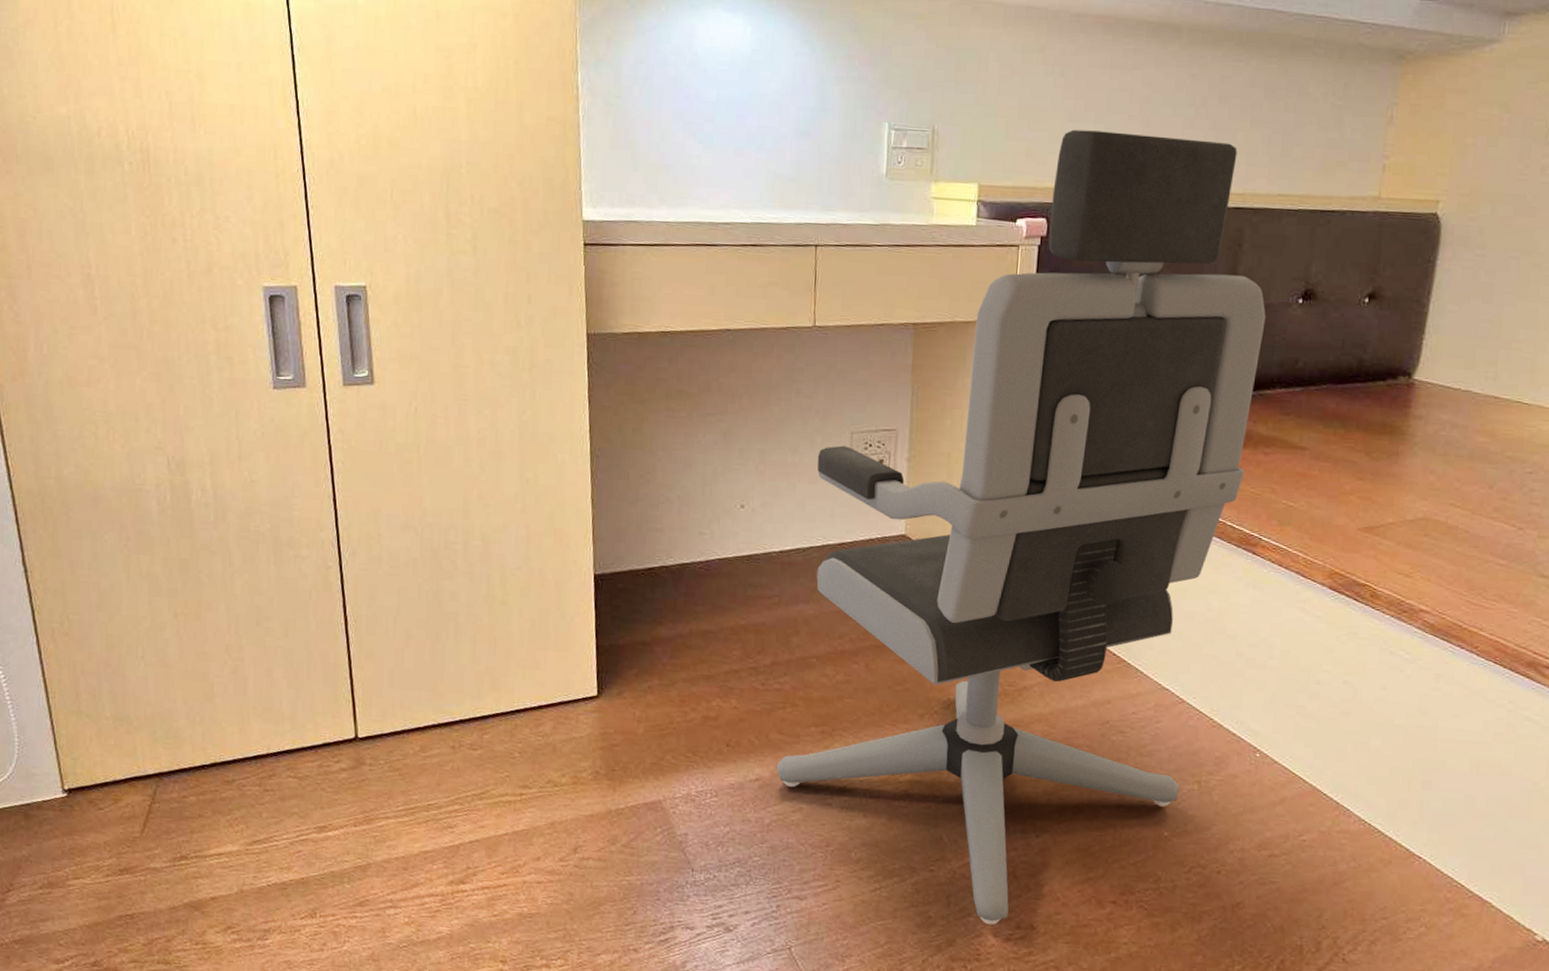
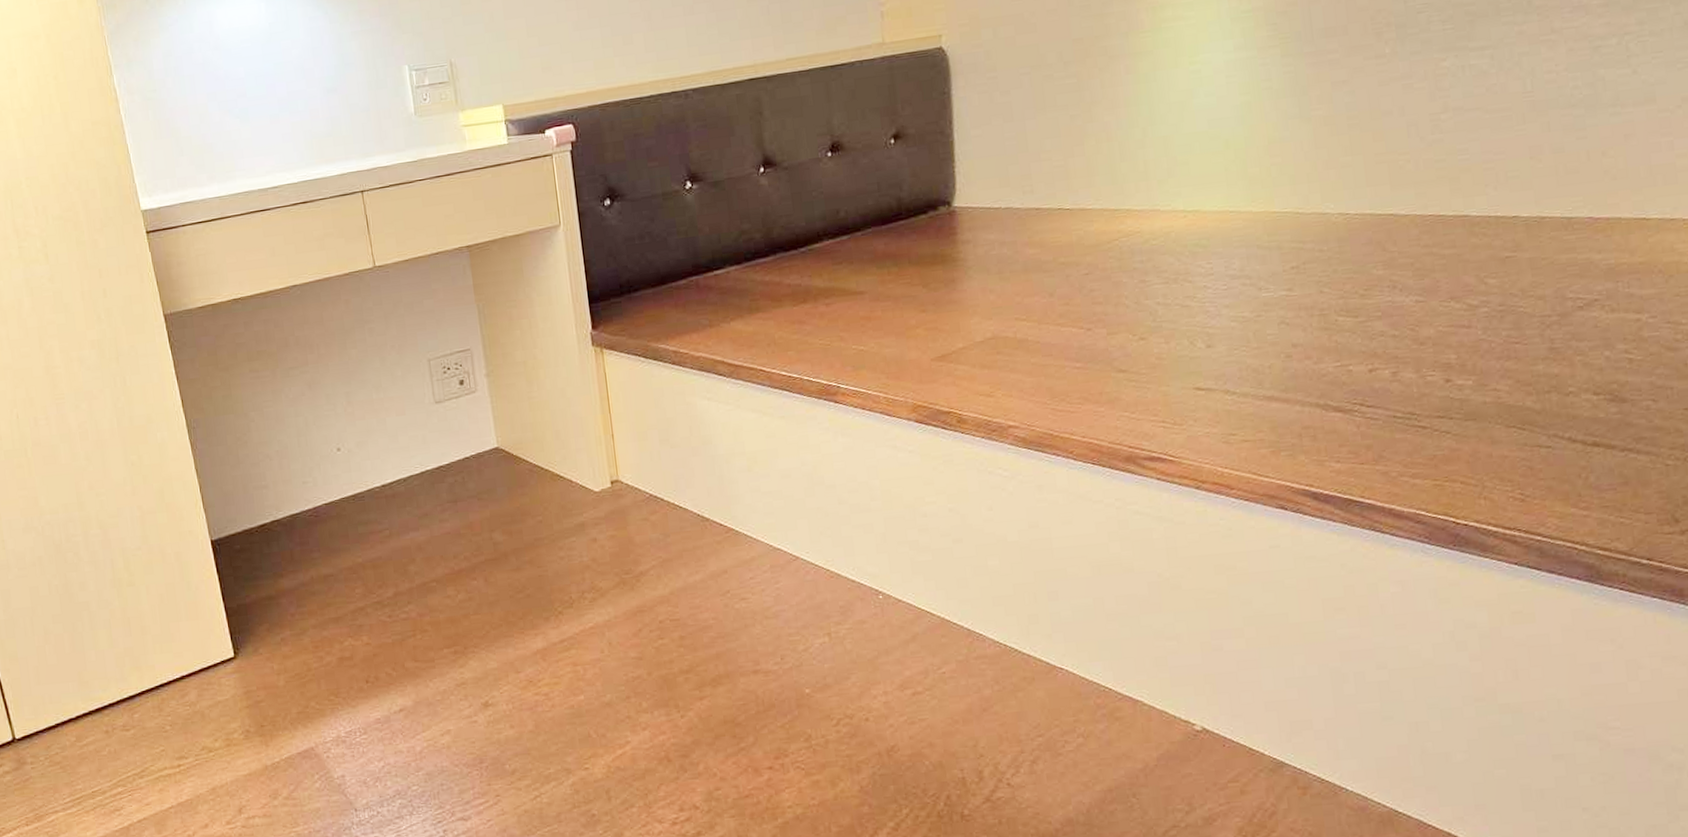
office chair: present [776,129,1266,925] -> none [400,21,812,813]

